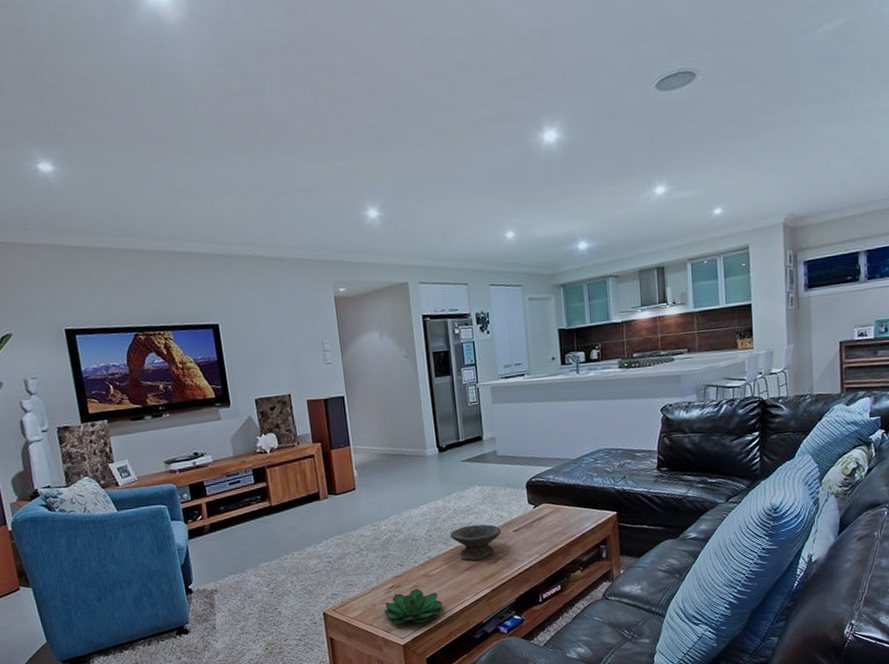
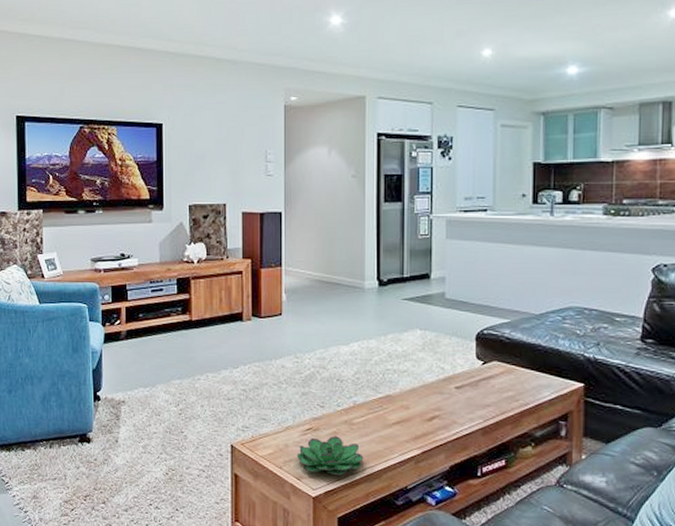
bowl: present [450,524,501,561] -> none [381,374,440,416]

